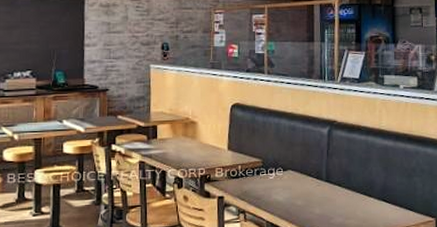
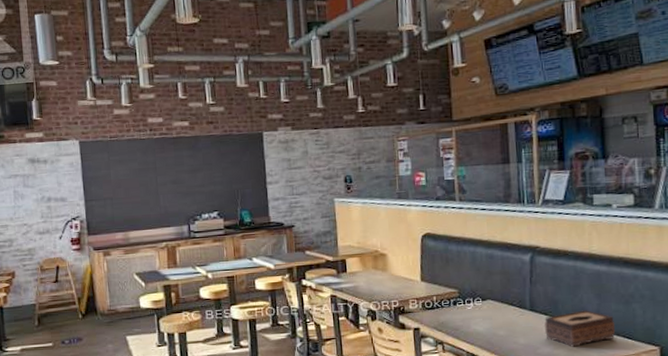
tissue box: none [337,182,399,218] -> present [544,310,616,347]

